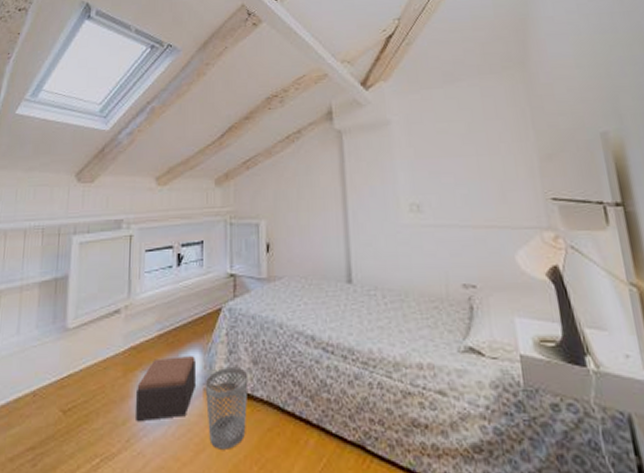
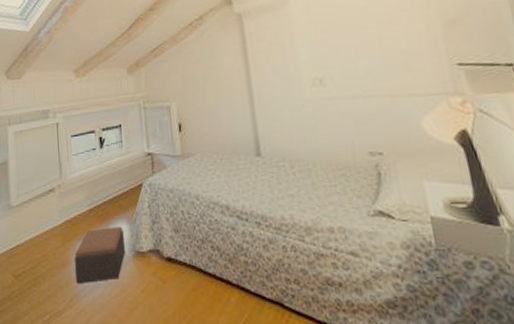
wastebasket: present [205,366,249,449] -> none [133,234,173,307]

